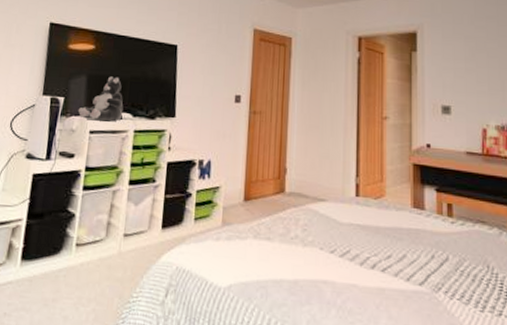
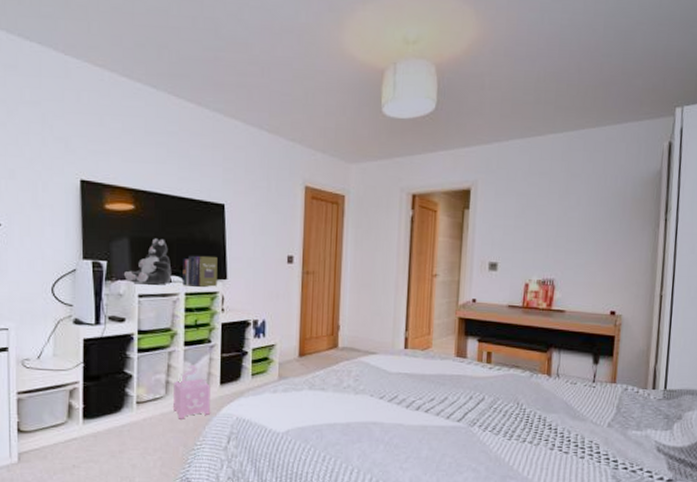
toy box: none [112,205,152,266] -> present [173,364,210,419]
books: none [132,93,168,125] -> present [182,255,218,287]

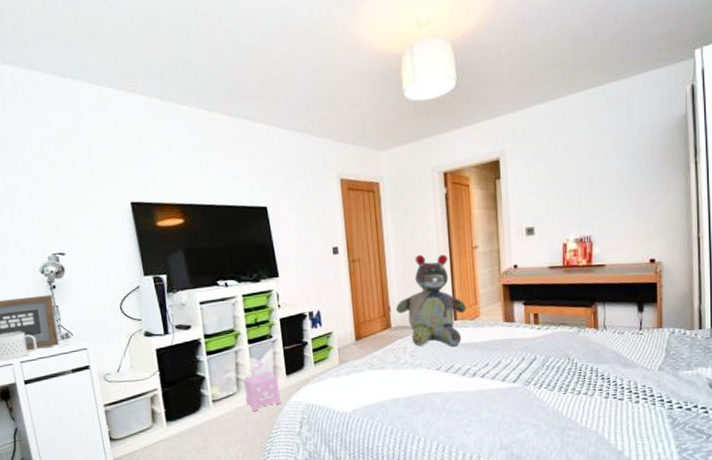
plush toy: present [123,238,172,285] -> none [183,247,228,292]
books: present [182,255,218,287] -> none [236,258,270,289]
stuffed bear: none [345,275,418,375] -> present [396,254,466,347]

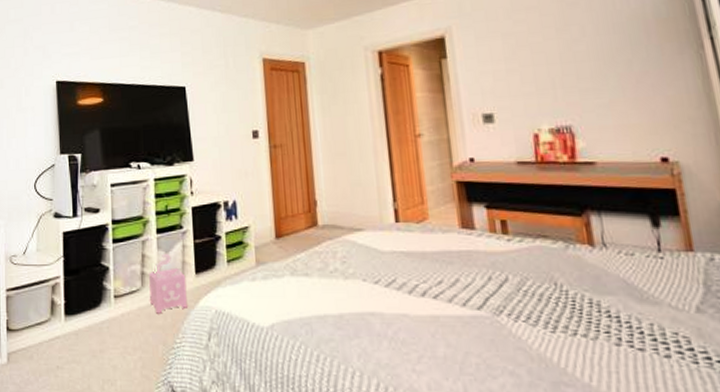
stuffed bear: present [396,254,466,347] -> none [323,141,410,254]

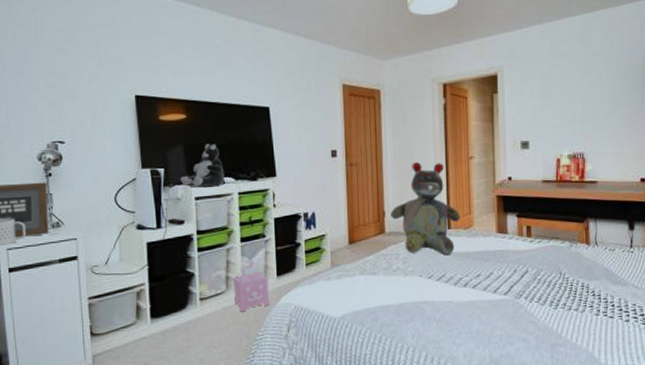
plush toy: none [96,127,141,174] -> present [180,143,225,188]
stuffed bear: none [323,141,410,254] -> present [391,161,460,255]

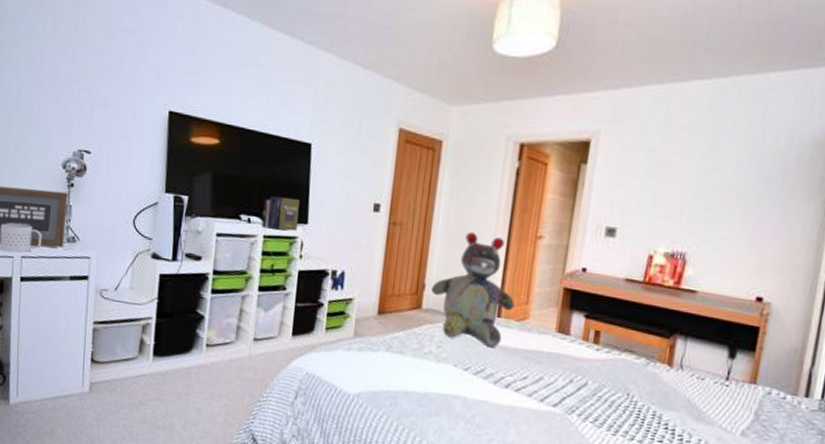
plush toy: present [180,143,225,188] -> none [203,175,252,225]
toy box: present [233,259,269,312] -> none [242,311,282,368]
books: none [234,156,267,186] -> present [261,195,300,231]

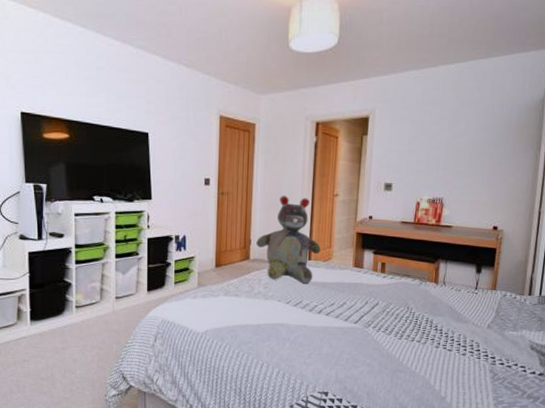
books: present [261,195,300,231] -> none [113,178,143,207]

